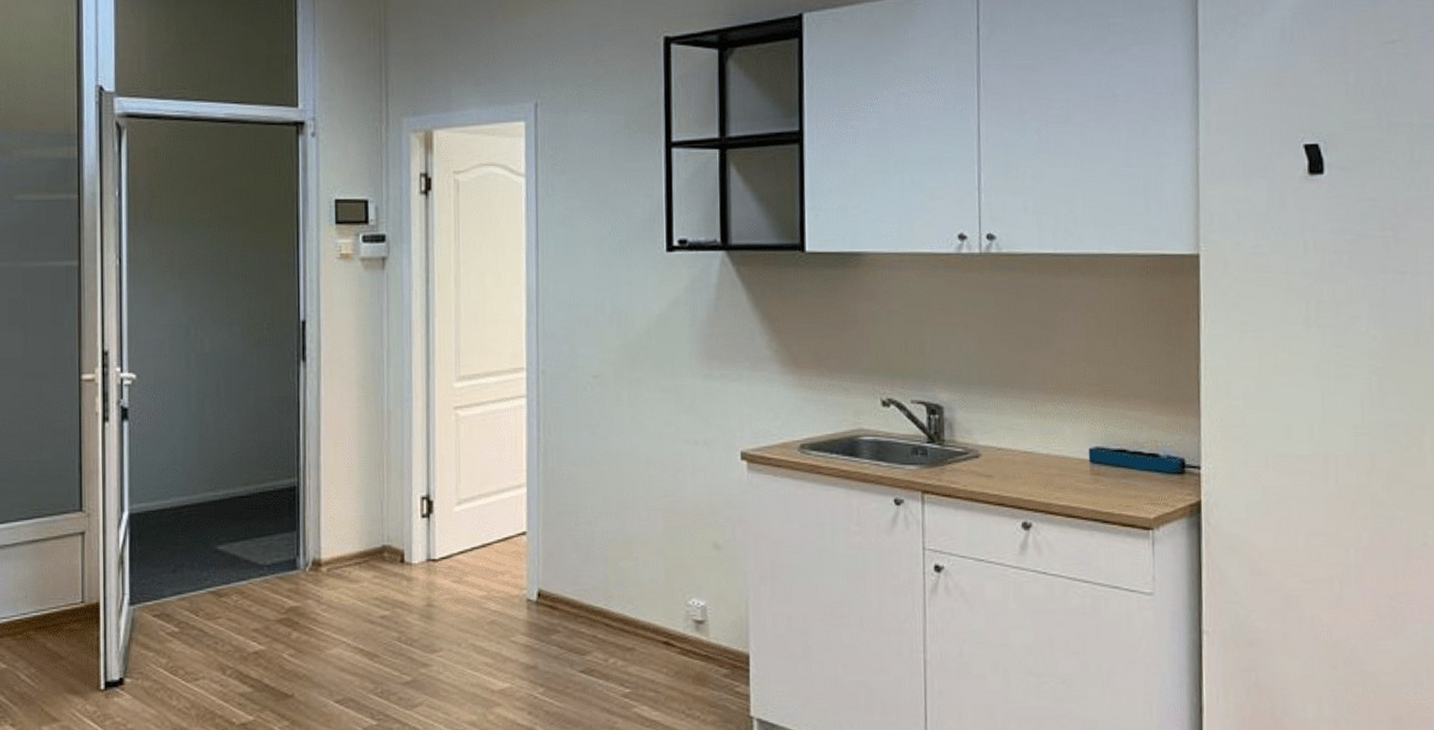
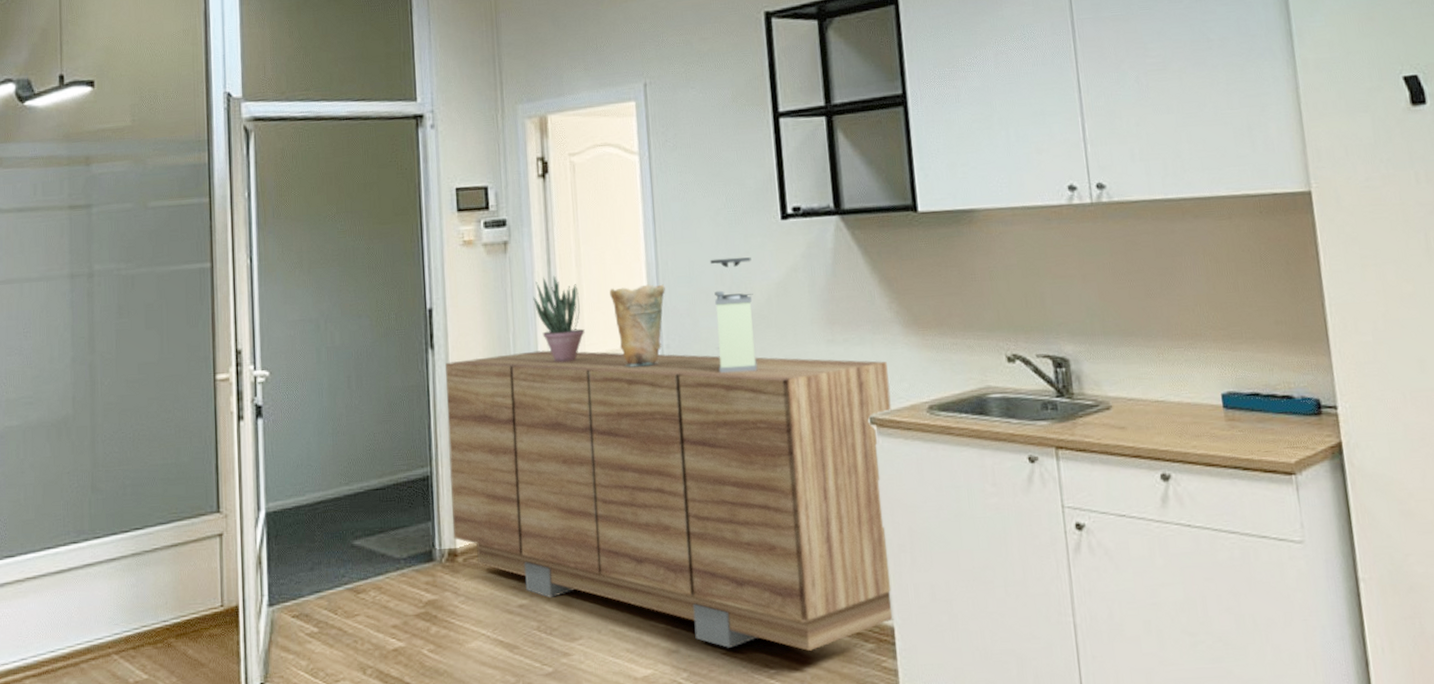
sideboard: none [316,368,764,673] -> present [445,350,894,651]
potted plant: none [409,294,460,382] -> present [533,275,585,363]
vase: none [488,309,544,390] -> present [610,284,665,367]
coffee grinder: none [591,287,634,402] -> present [709,257,758,373]

